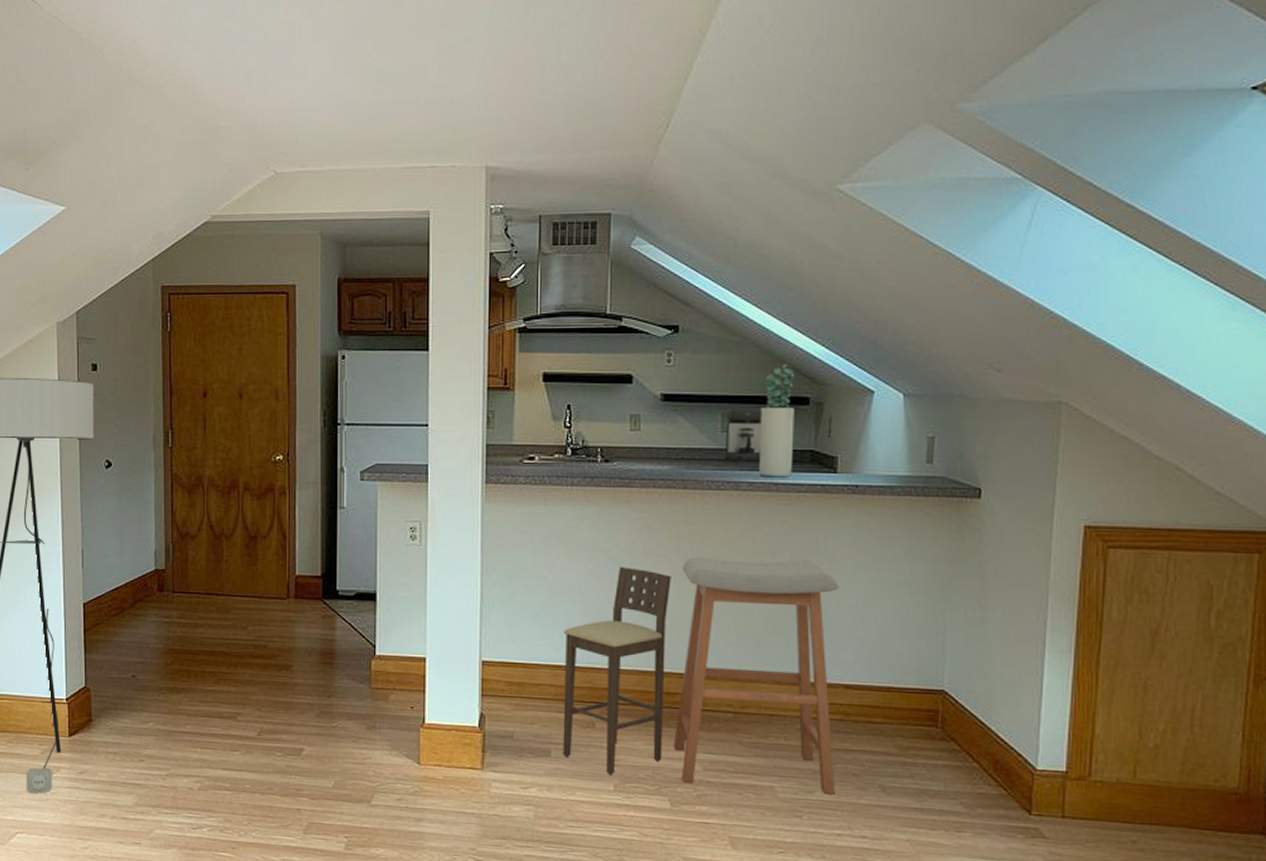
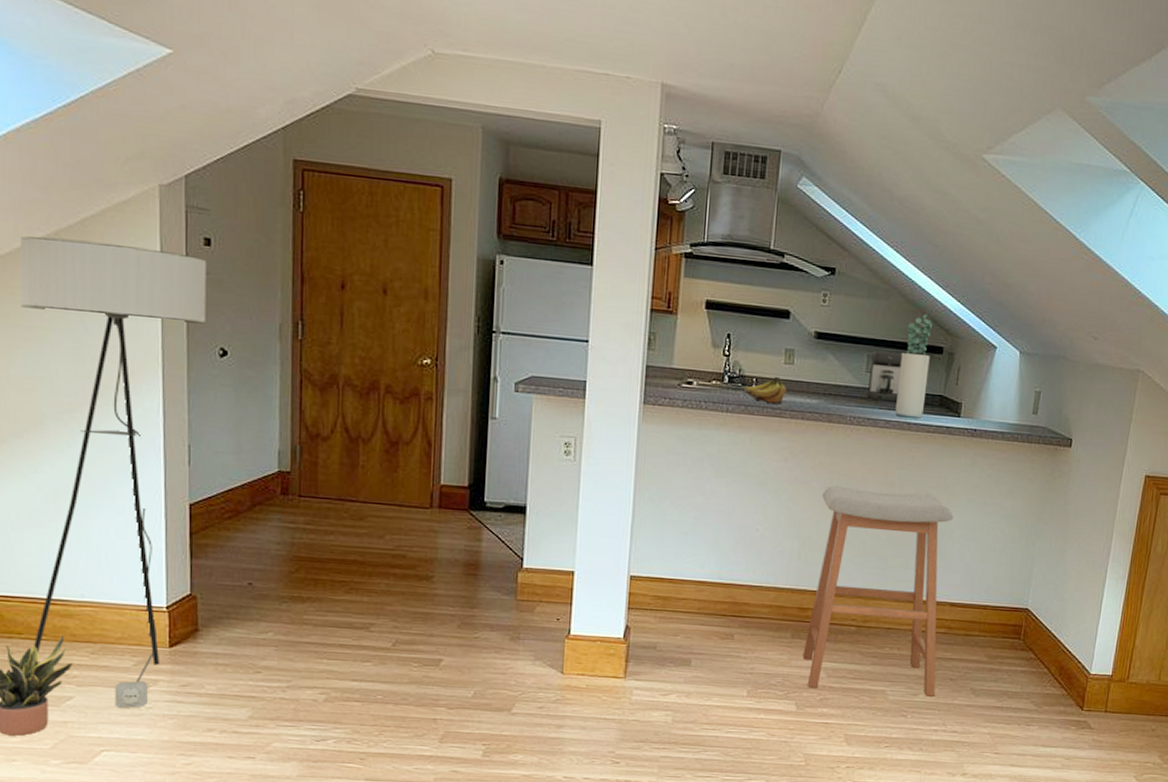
bar stool: present [563,566,671,776] -> none [702,490,812,682]
fruit: none [588,445,634,474] -> present [743,377,786,405]

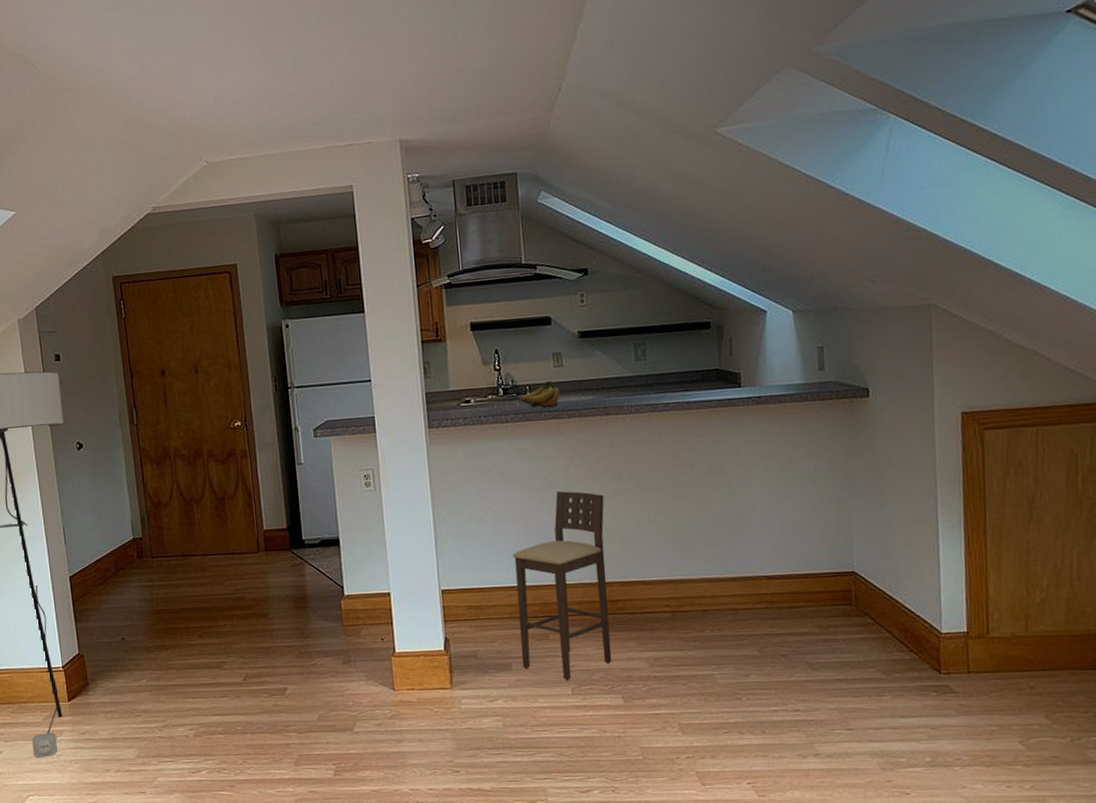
bar stool: none [702,490,812,682] -> present [511,490,612,681]
stool: present [802,485,954,696] -> none [613,468,768,680]
coffee maker: present [866,350,903,402] -> none [638,335,673,387]
vase: present [895,309,934,420] -> none [668,288,702,399]

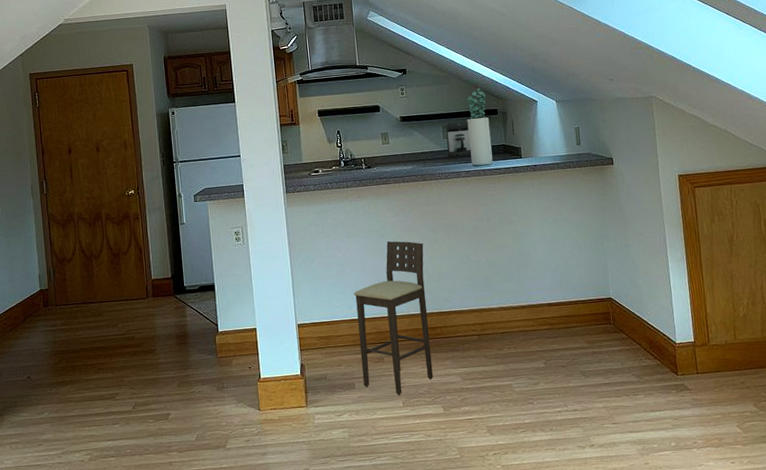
fruit: present [518,381,560,408] -> none [356,155,388,176]
coffee maker: none [638,335,673,387] -> present [445,119,472,158]
vase: none [668,288,702,399] -> present [467,84,493,168]

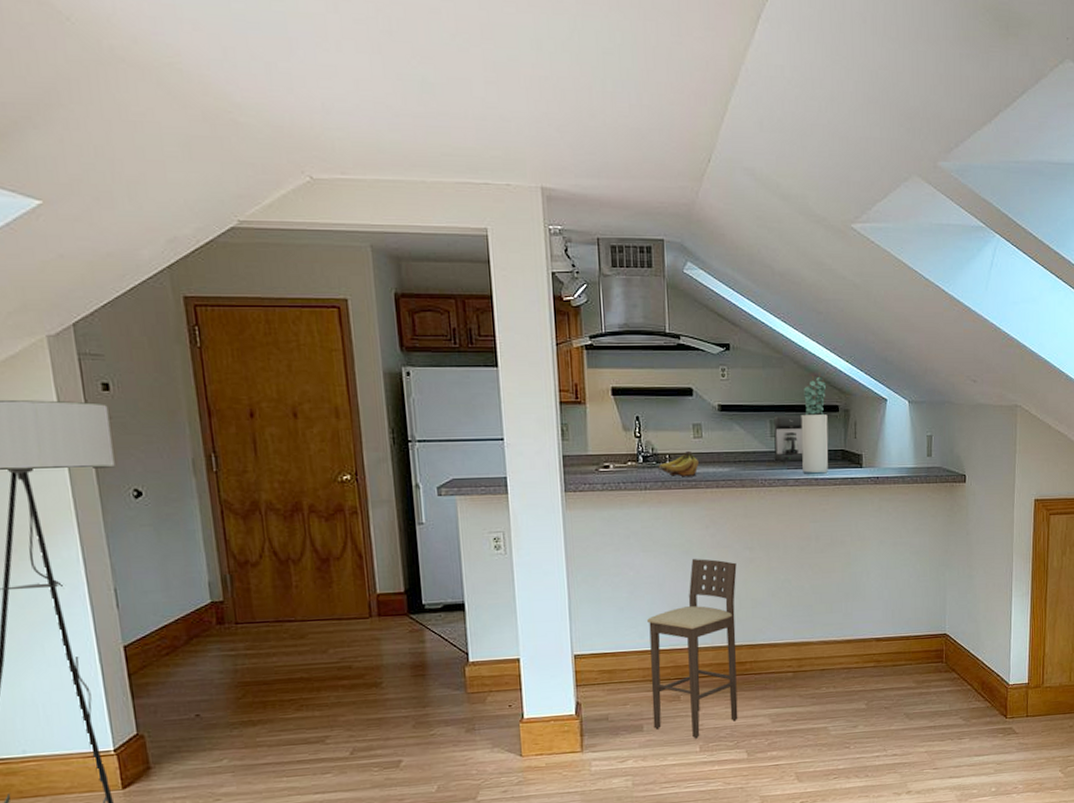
fruit: none [356,155,388,176] -> present [658,451,699,477]

